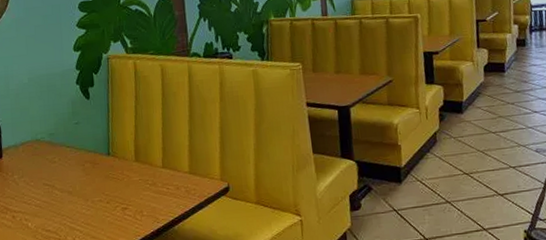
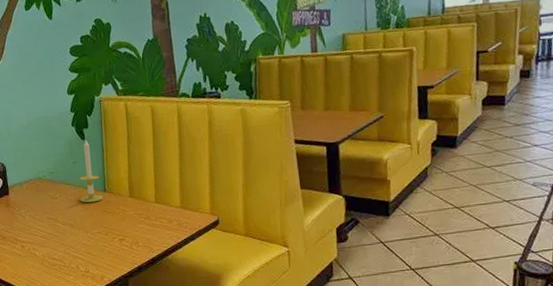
candle: none [81,99,106,168] -> present [80,140,103,203]

